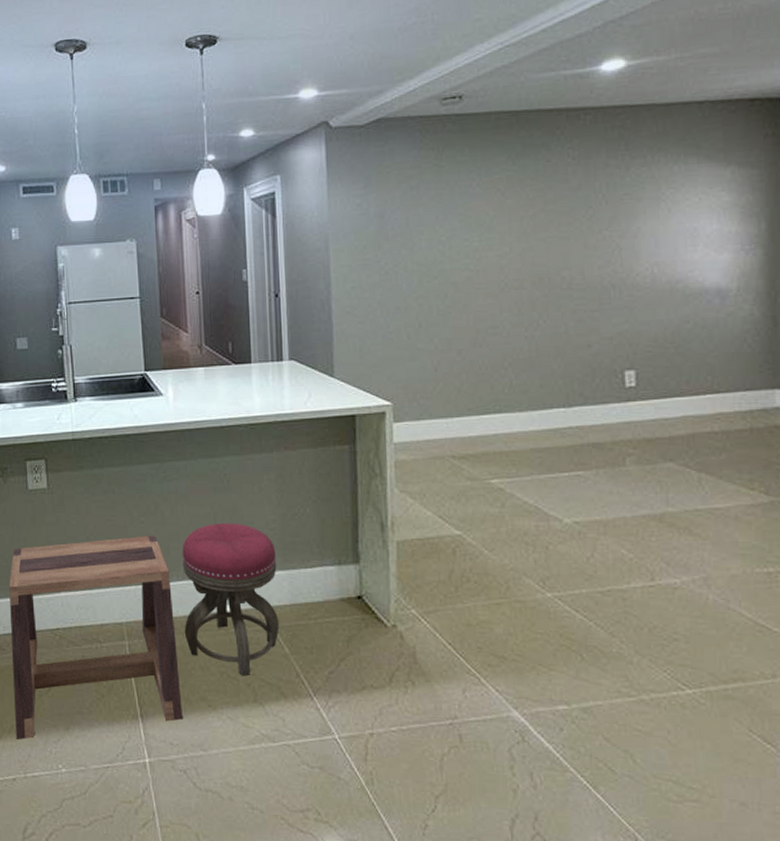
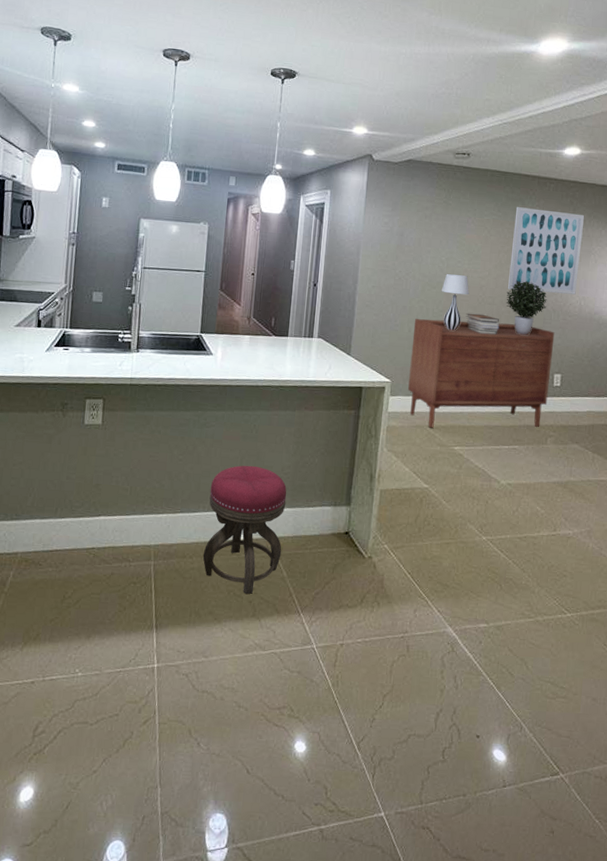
stool: present [9,535,183,740] -> none [40,471,198,647]
sideboard: none [414,311,619,458] -> present [408,319,555,428]
table lamp: none [445,256,486,331] -> present [441,274,470,331]
book stack: none [484,303,535,329] -> present [465,313,500,335]
wall art: none [538,149,644,266] -> present [508,207,585,295]
potted plant: none [539,251,601,324] -> present [506,280,547,335]

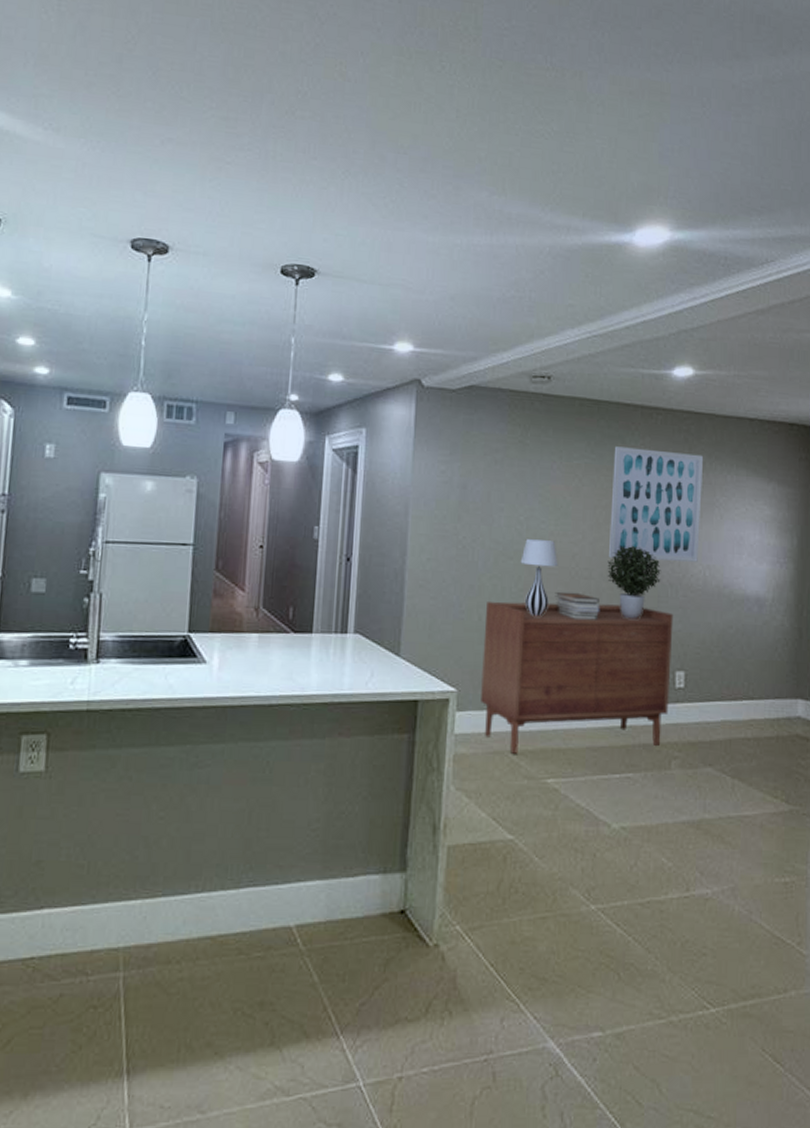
stool: present [203,465,287,595] -> none [196,820,316,1013]

